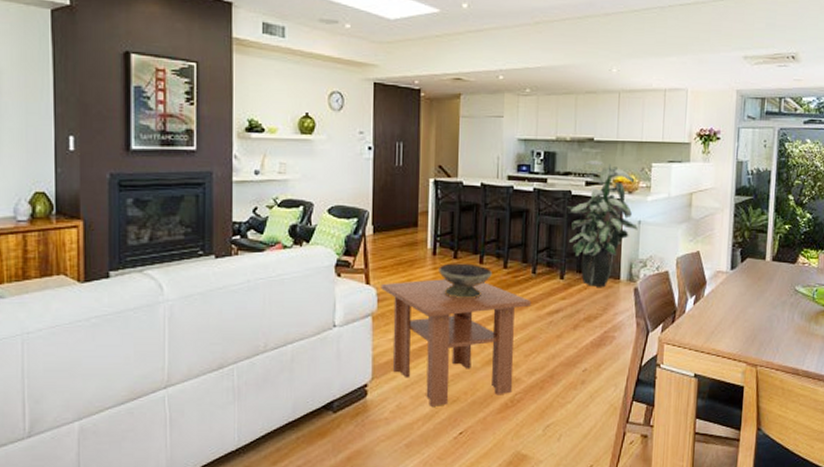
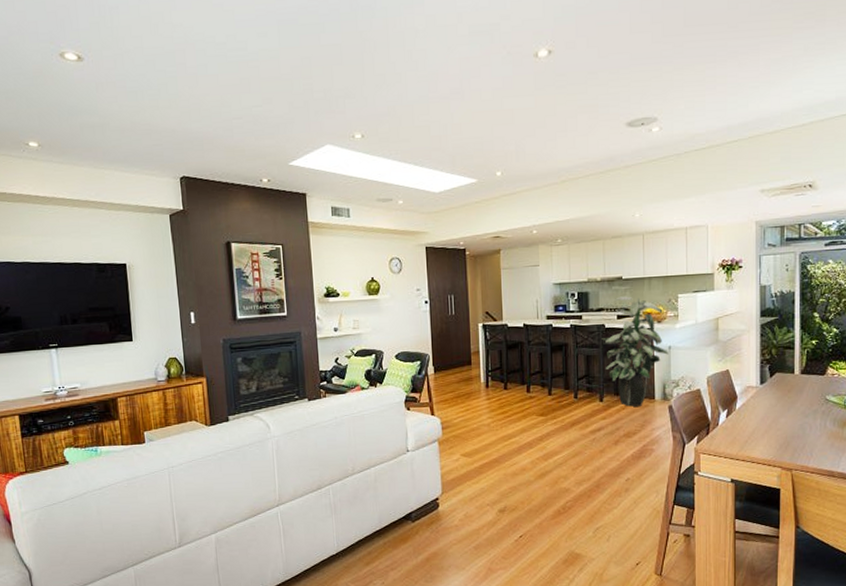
coffee table: present [381,279,532,406] -> none [444,407,576,515]
decorative bowl: present [439,263,492,298] -> none [492,392,538,423]

